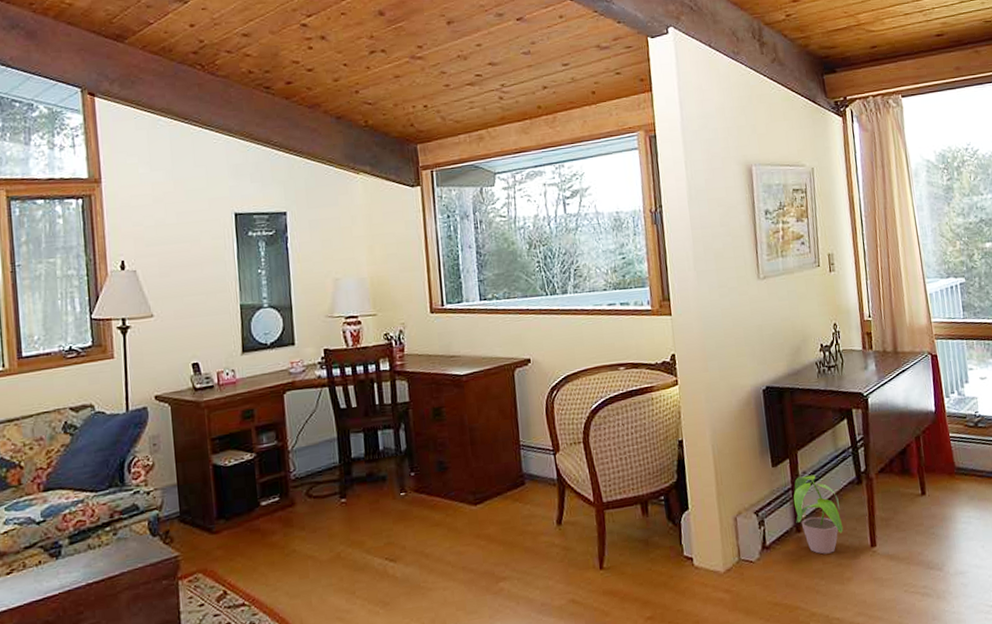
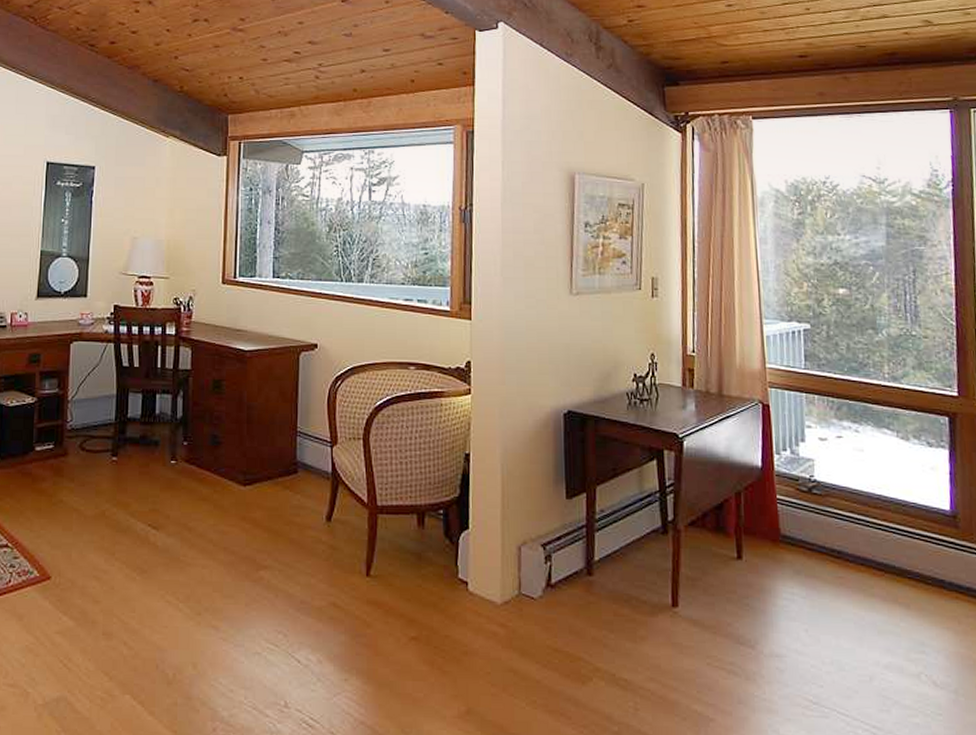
potted plant: present [793,475,844,555] -> none [586,514,642,605]

